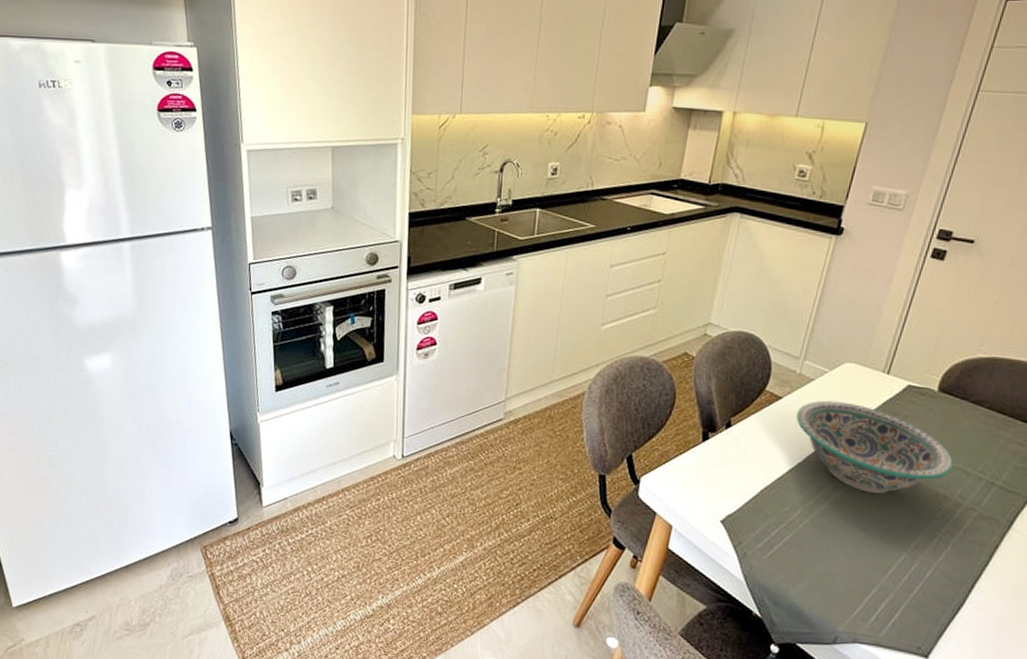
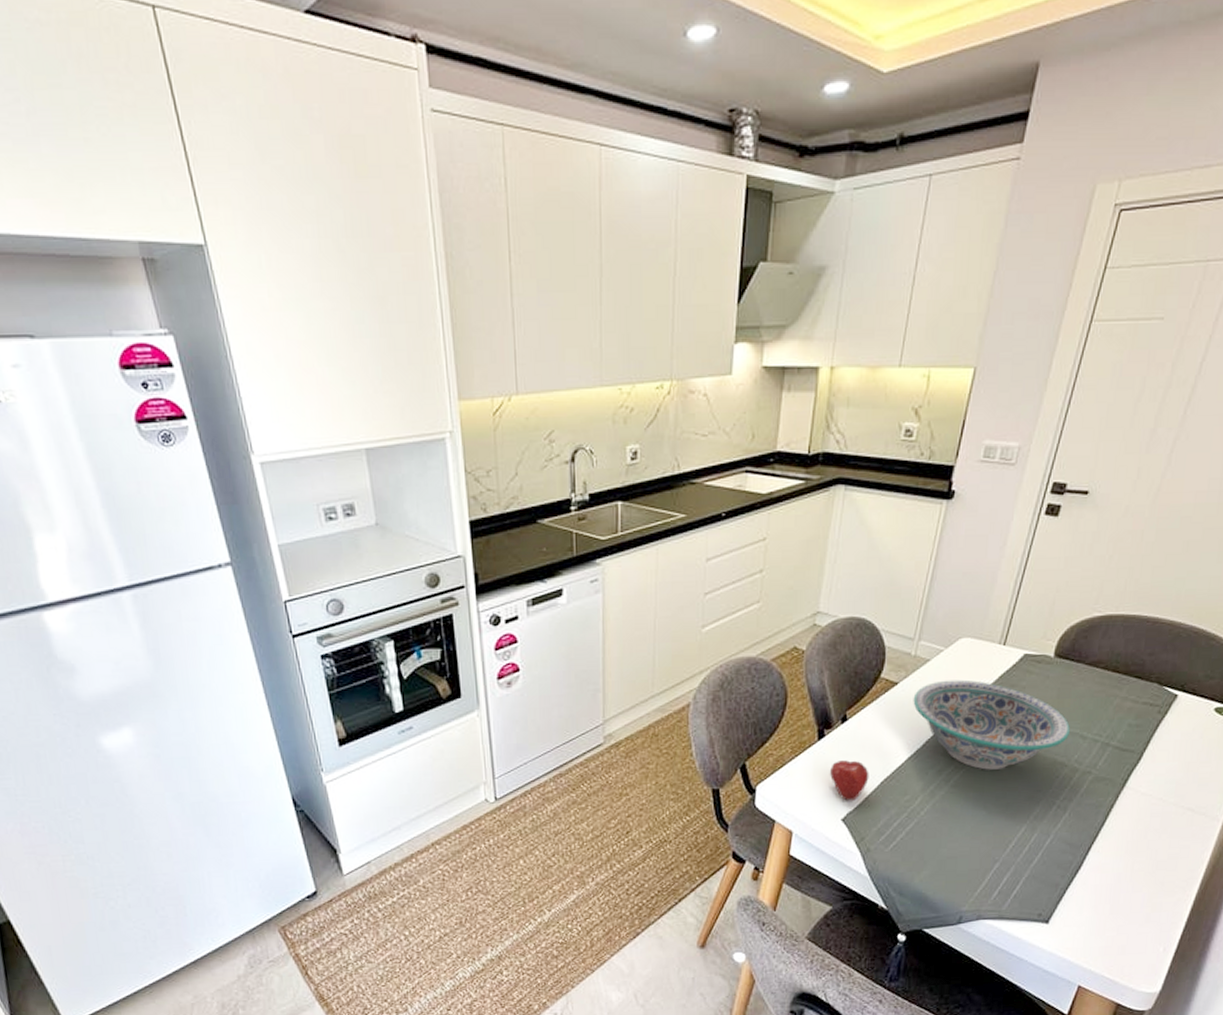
fruit: none [712,464,750,504] -> present [830,760,869,801]

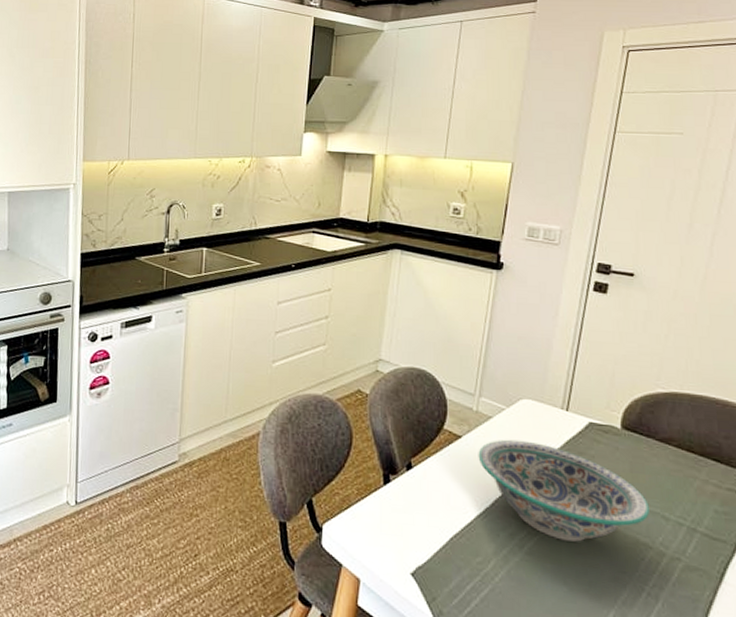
fruit: present [830,760,869,801] -> none [397,509,438,555]

